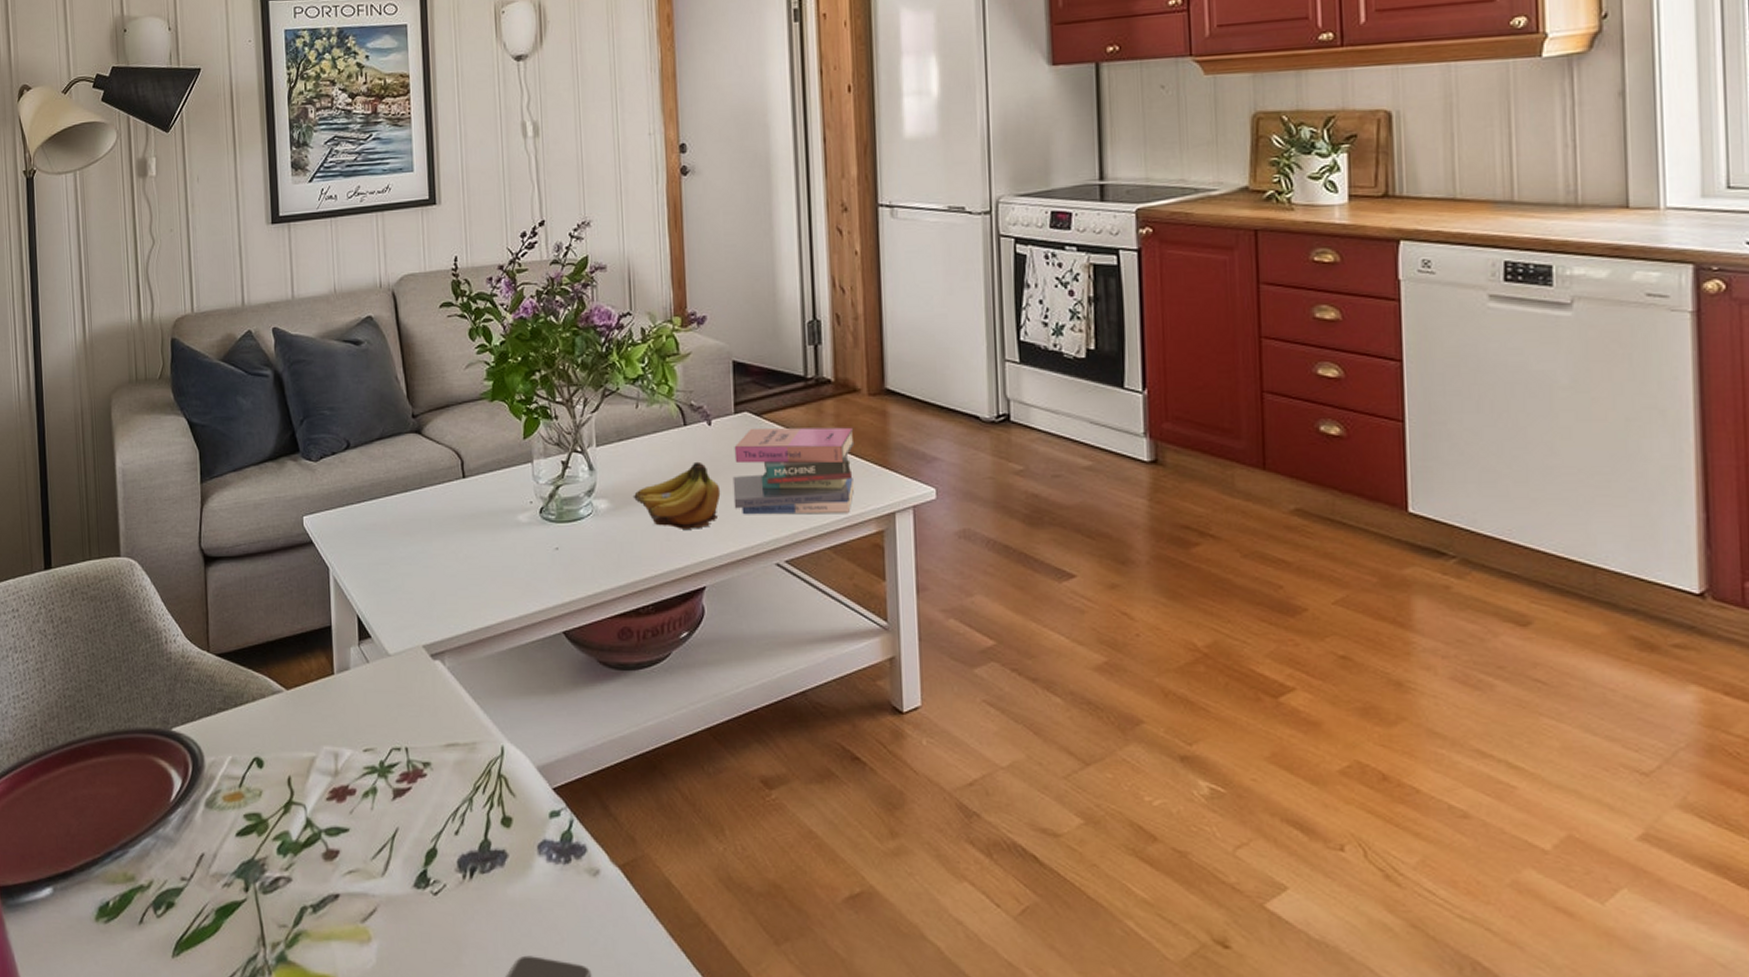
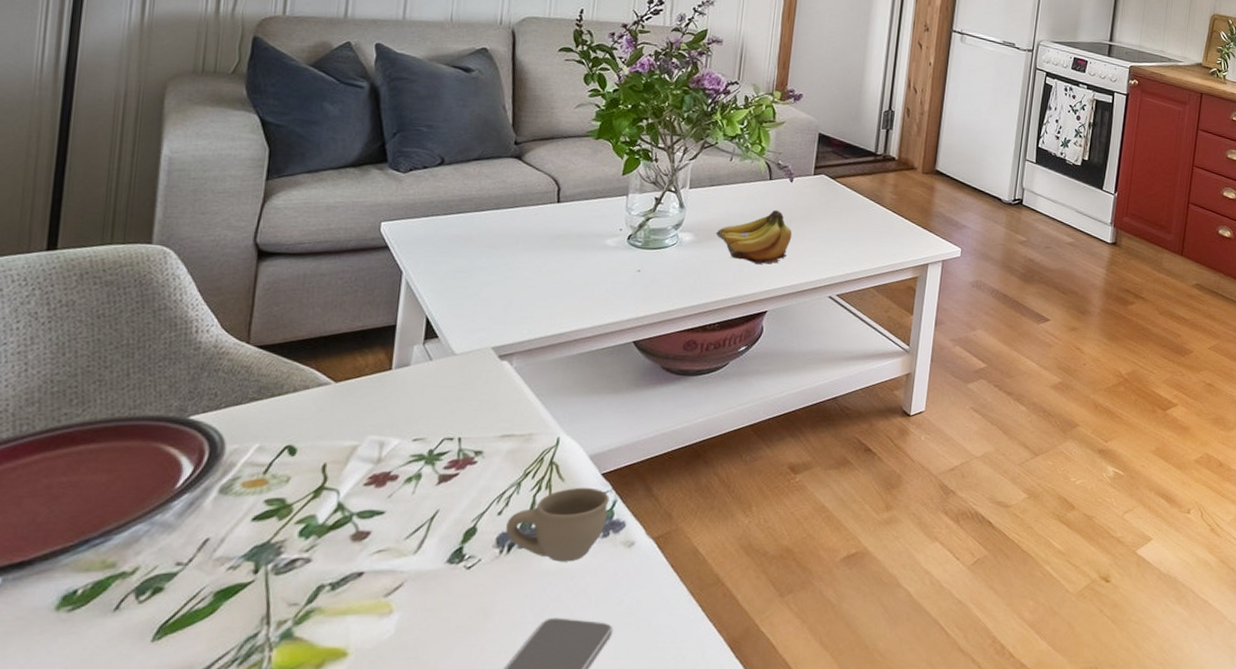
cup: none [465,804,566,891] -> present [506,487,609,562]
books: present [732,427,855,515] -> none [801,189,907,261]

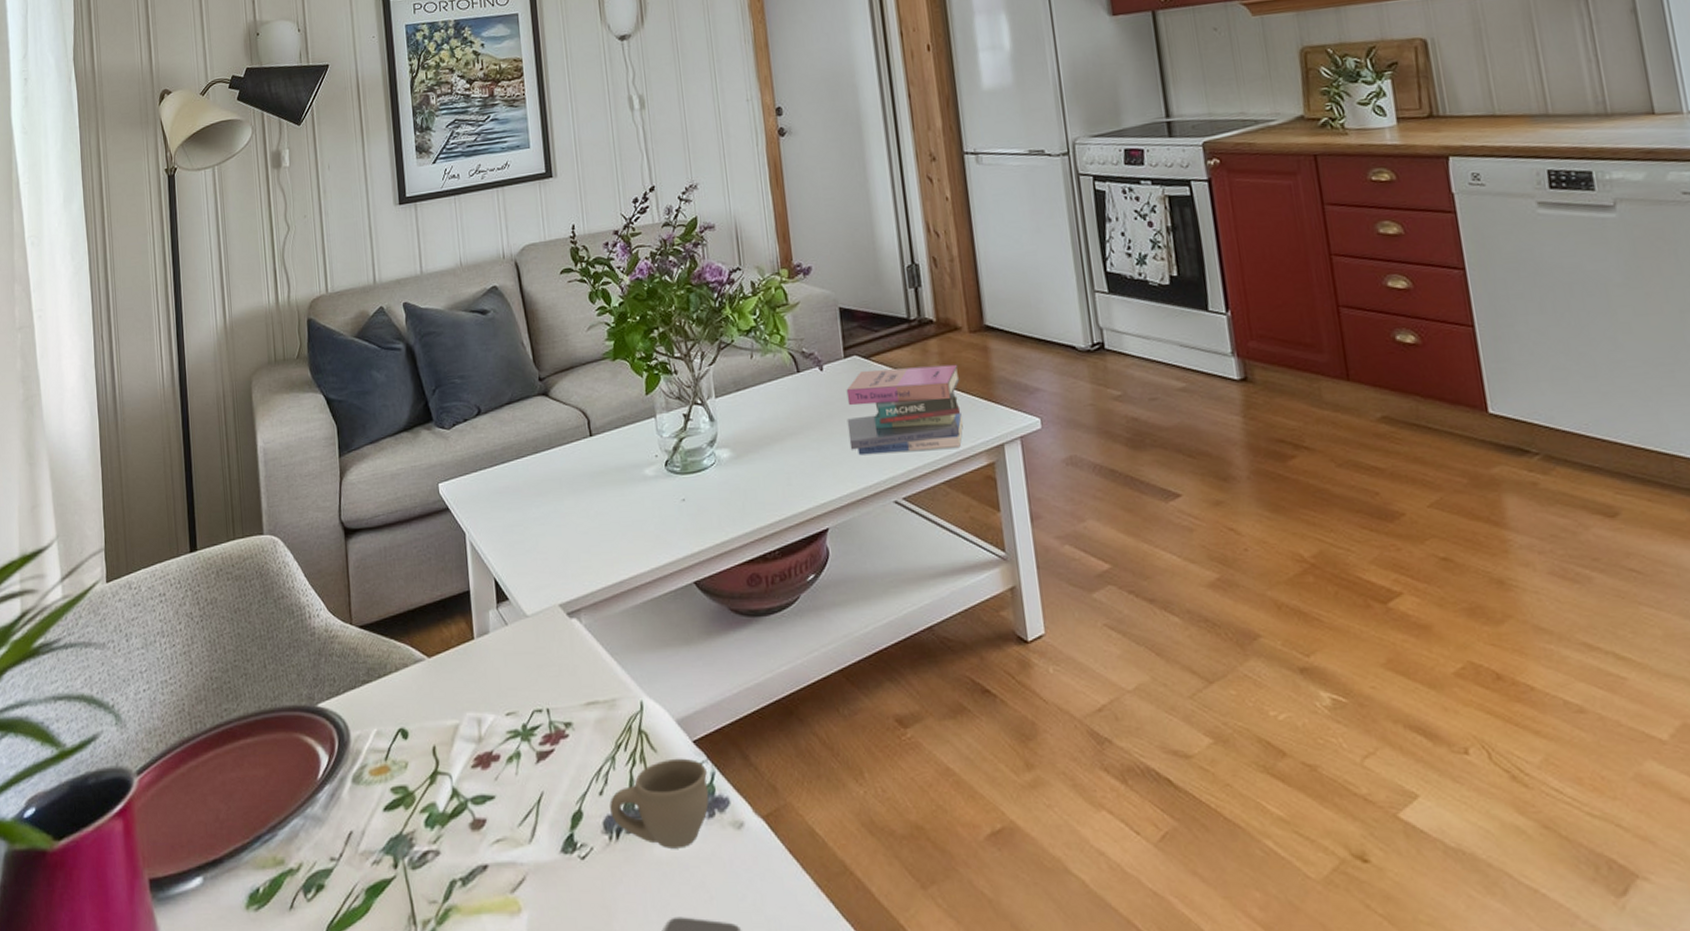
fruit: present [715,210,793,264] -> none [753,406,837,473]
books: none [801,189,907,261] -> present [846,364,963,456]

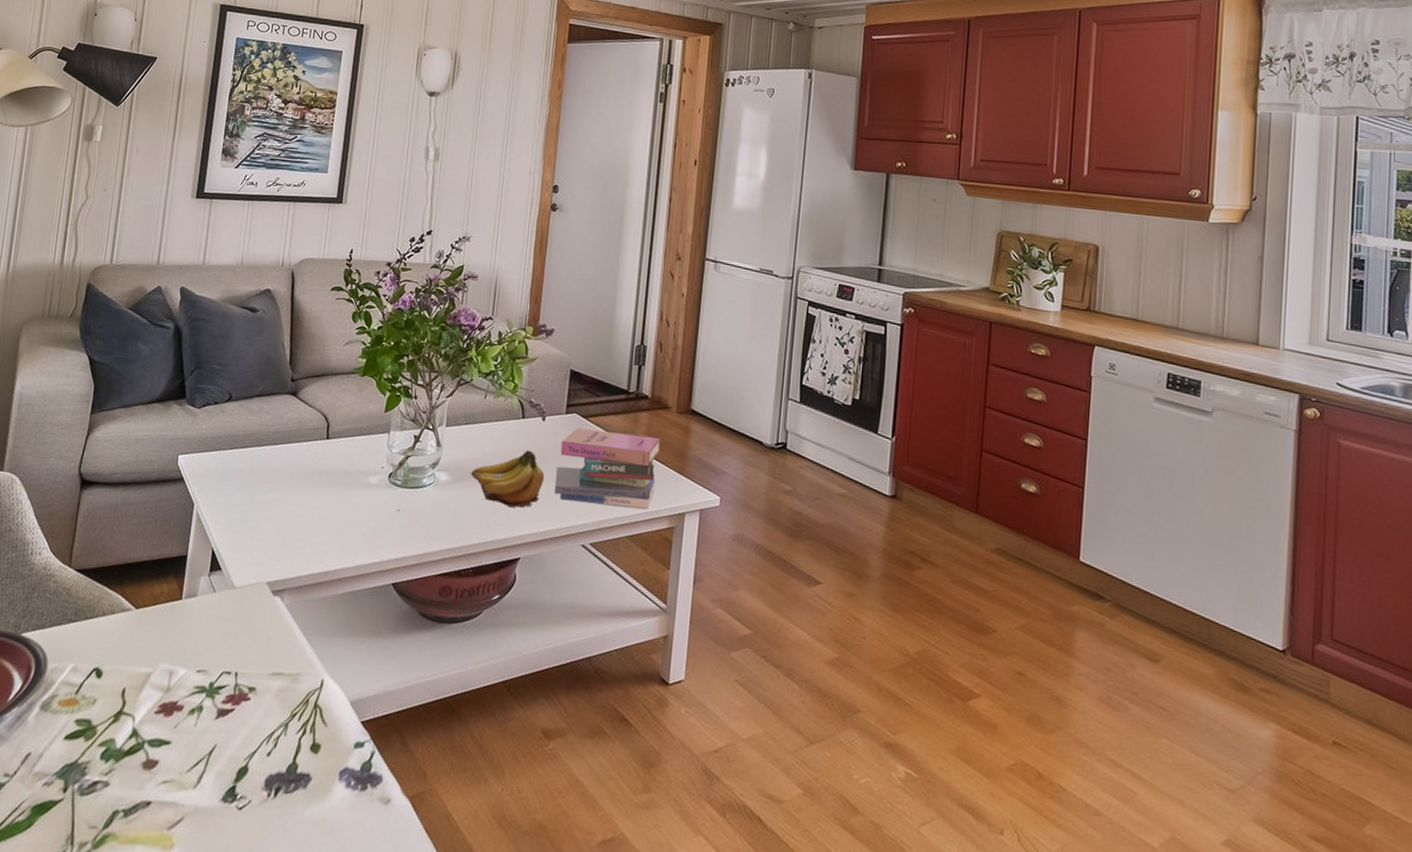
cup: present [610,758,709,849] -> none [274,734,368,814]
fruit: none [753,406,837,473] -> present [470,450,545,508]

